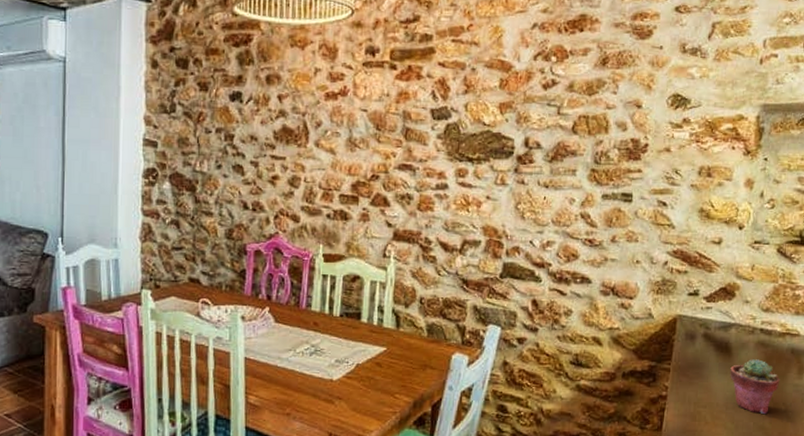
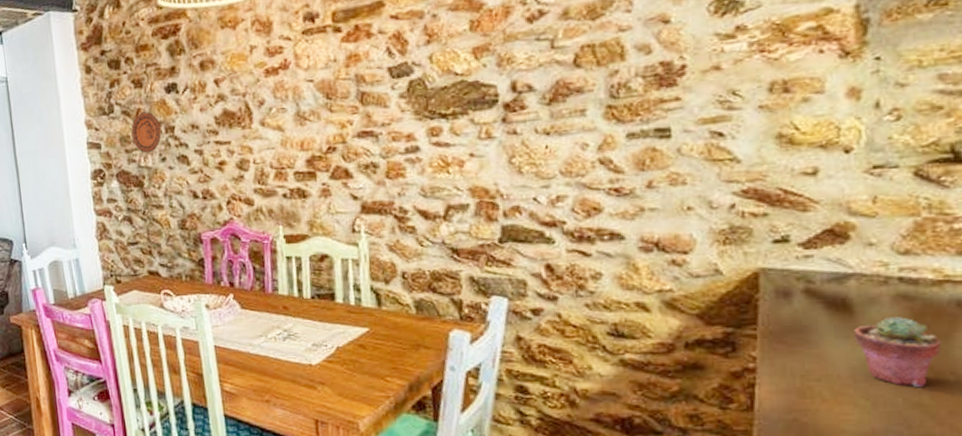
decorative plate: none [190,116,221,158] -> present [131,112,162,153]

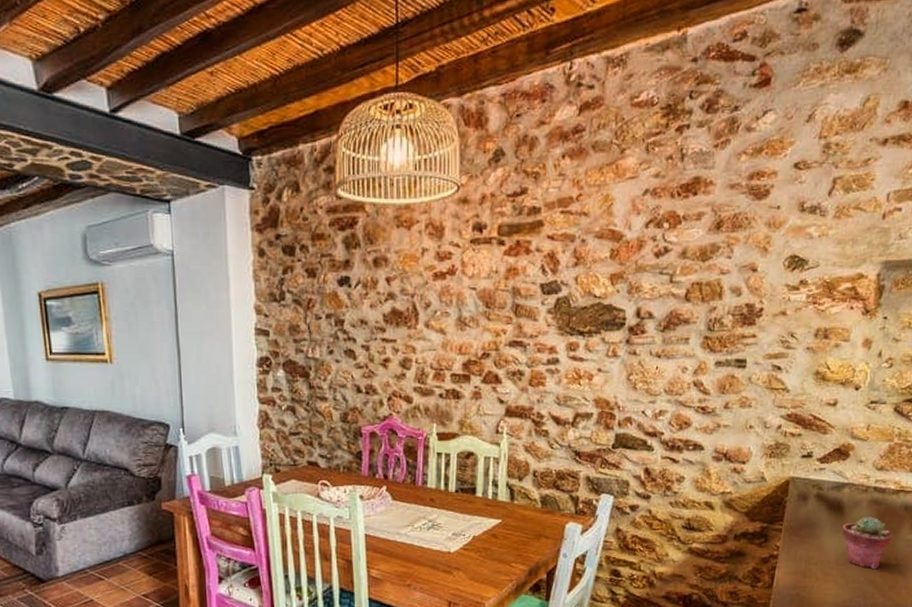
decorative plate: present [131,112,162,153] -> none [301,303,331,344]

